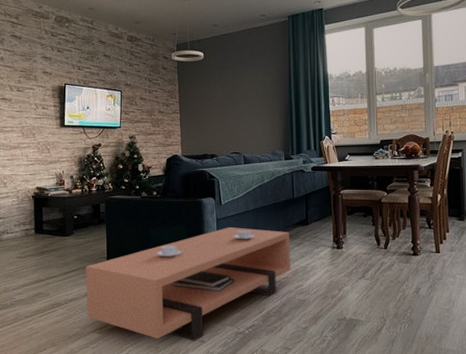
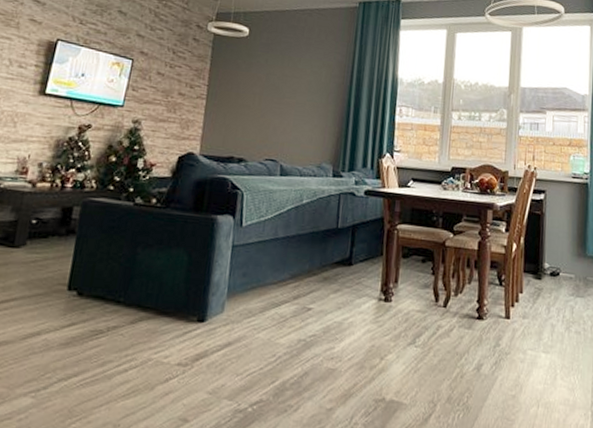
coffee table: present [86,227,291,341] -> none [20,258,326,418]

